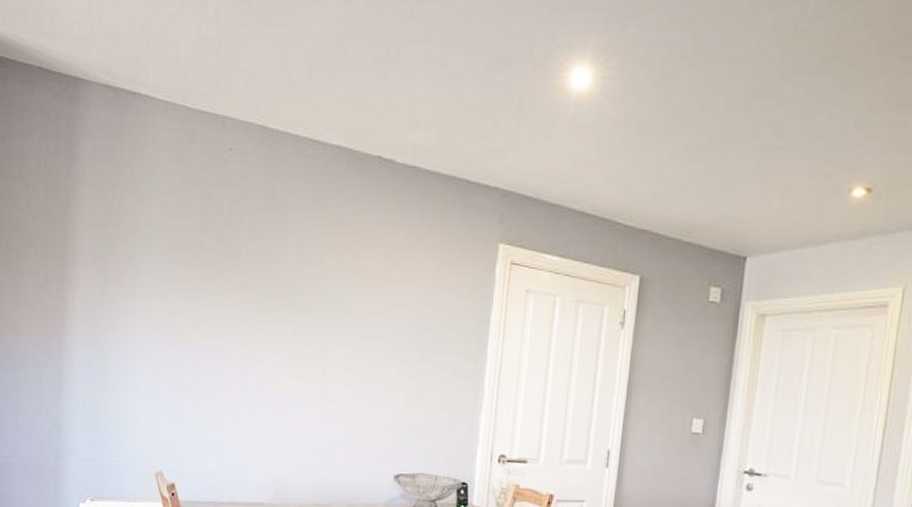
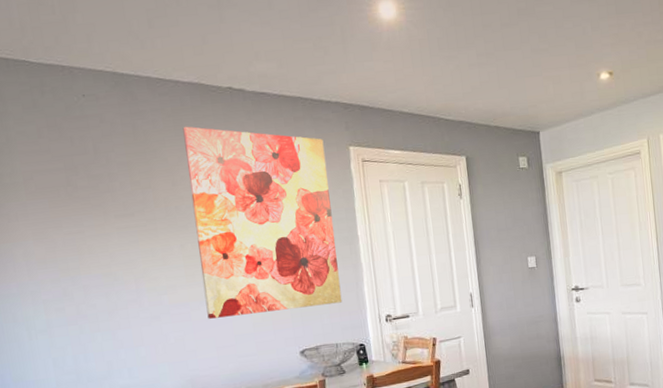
wall art: none [306,196,471,429] -> present [182,126,343,319]

